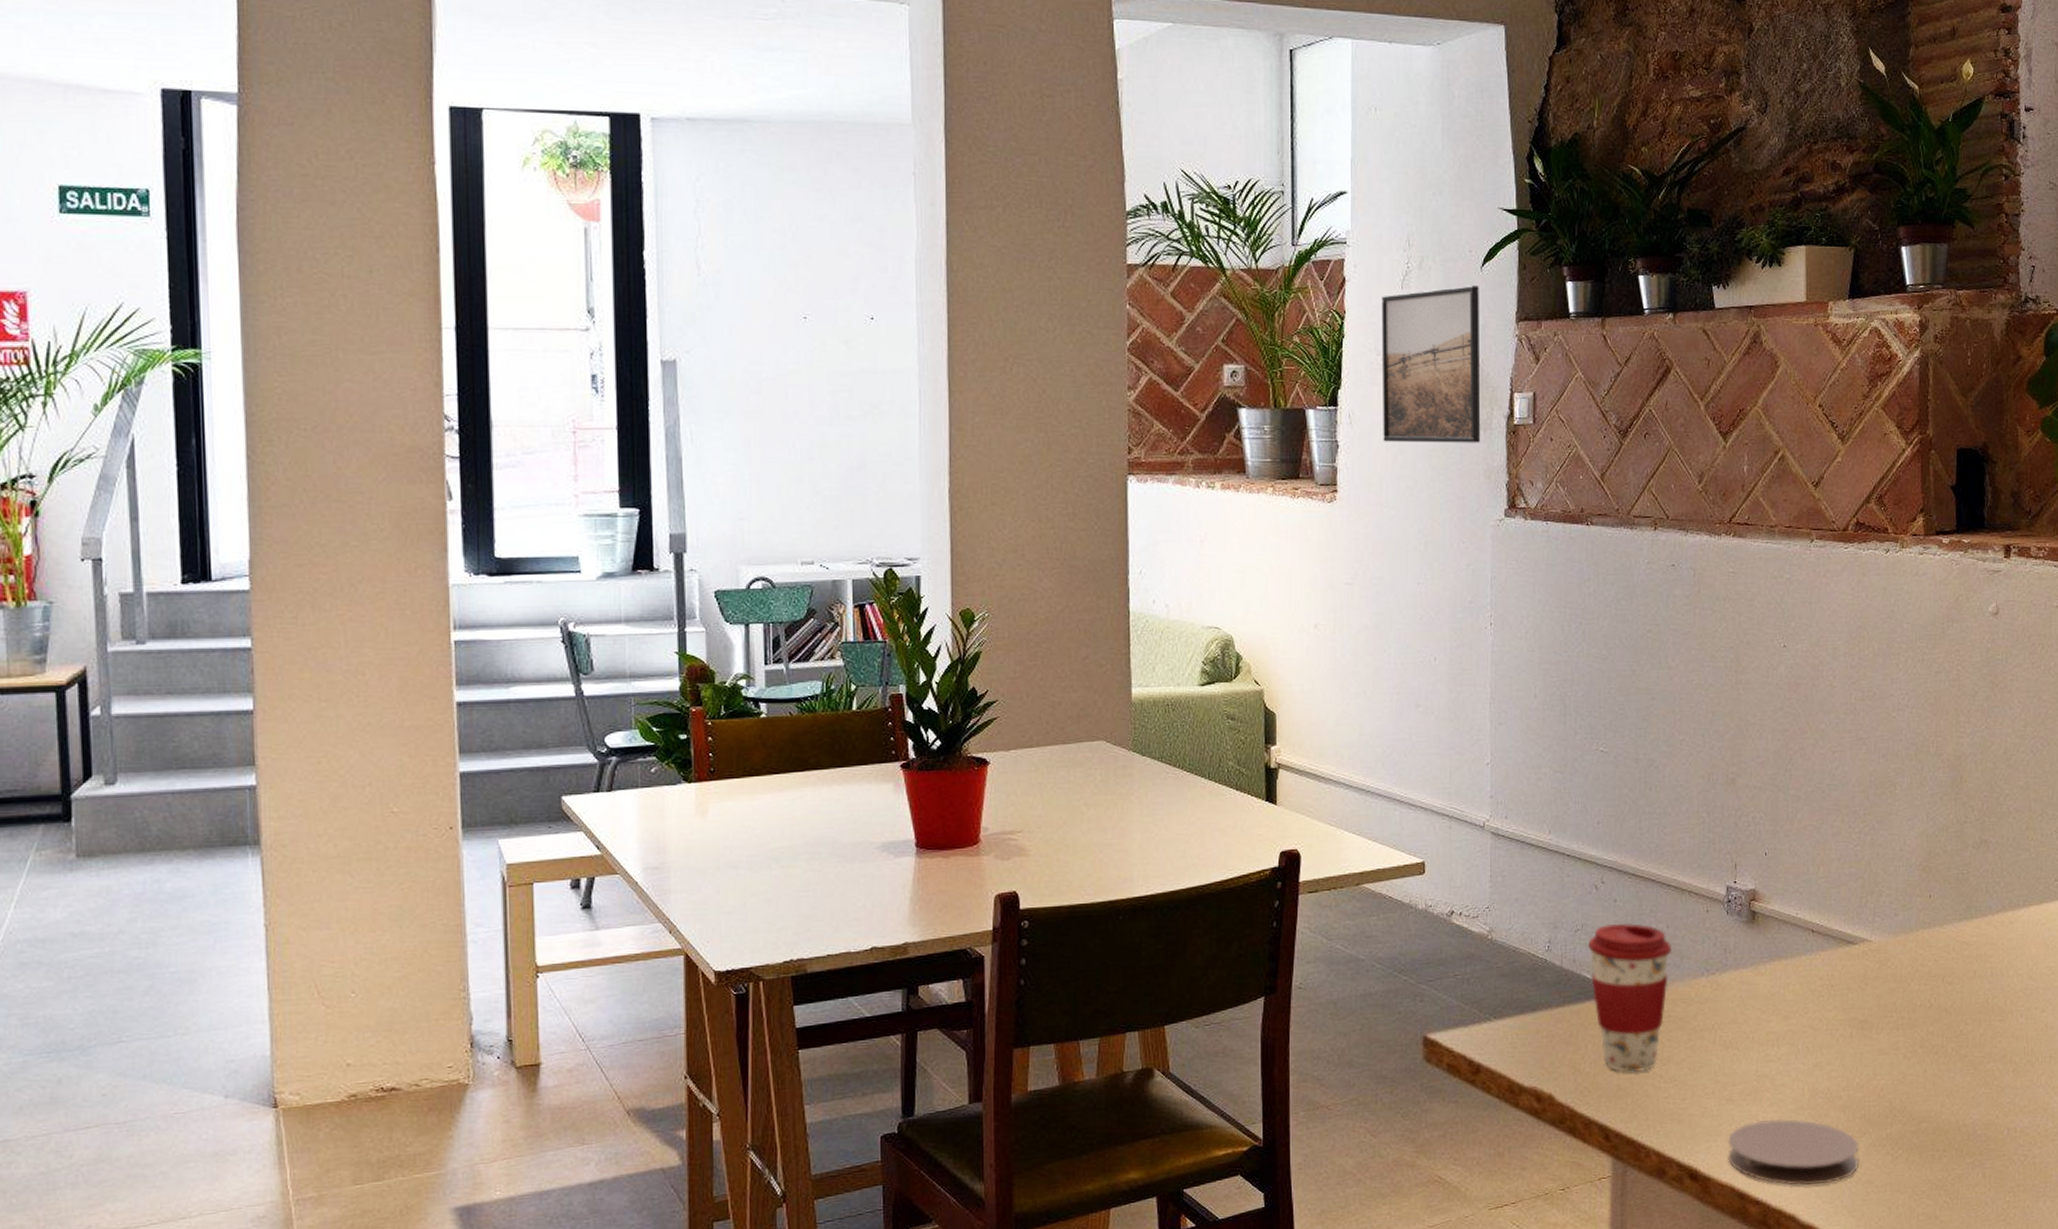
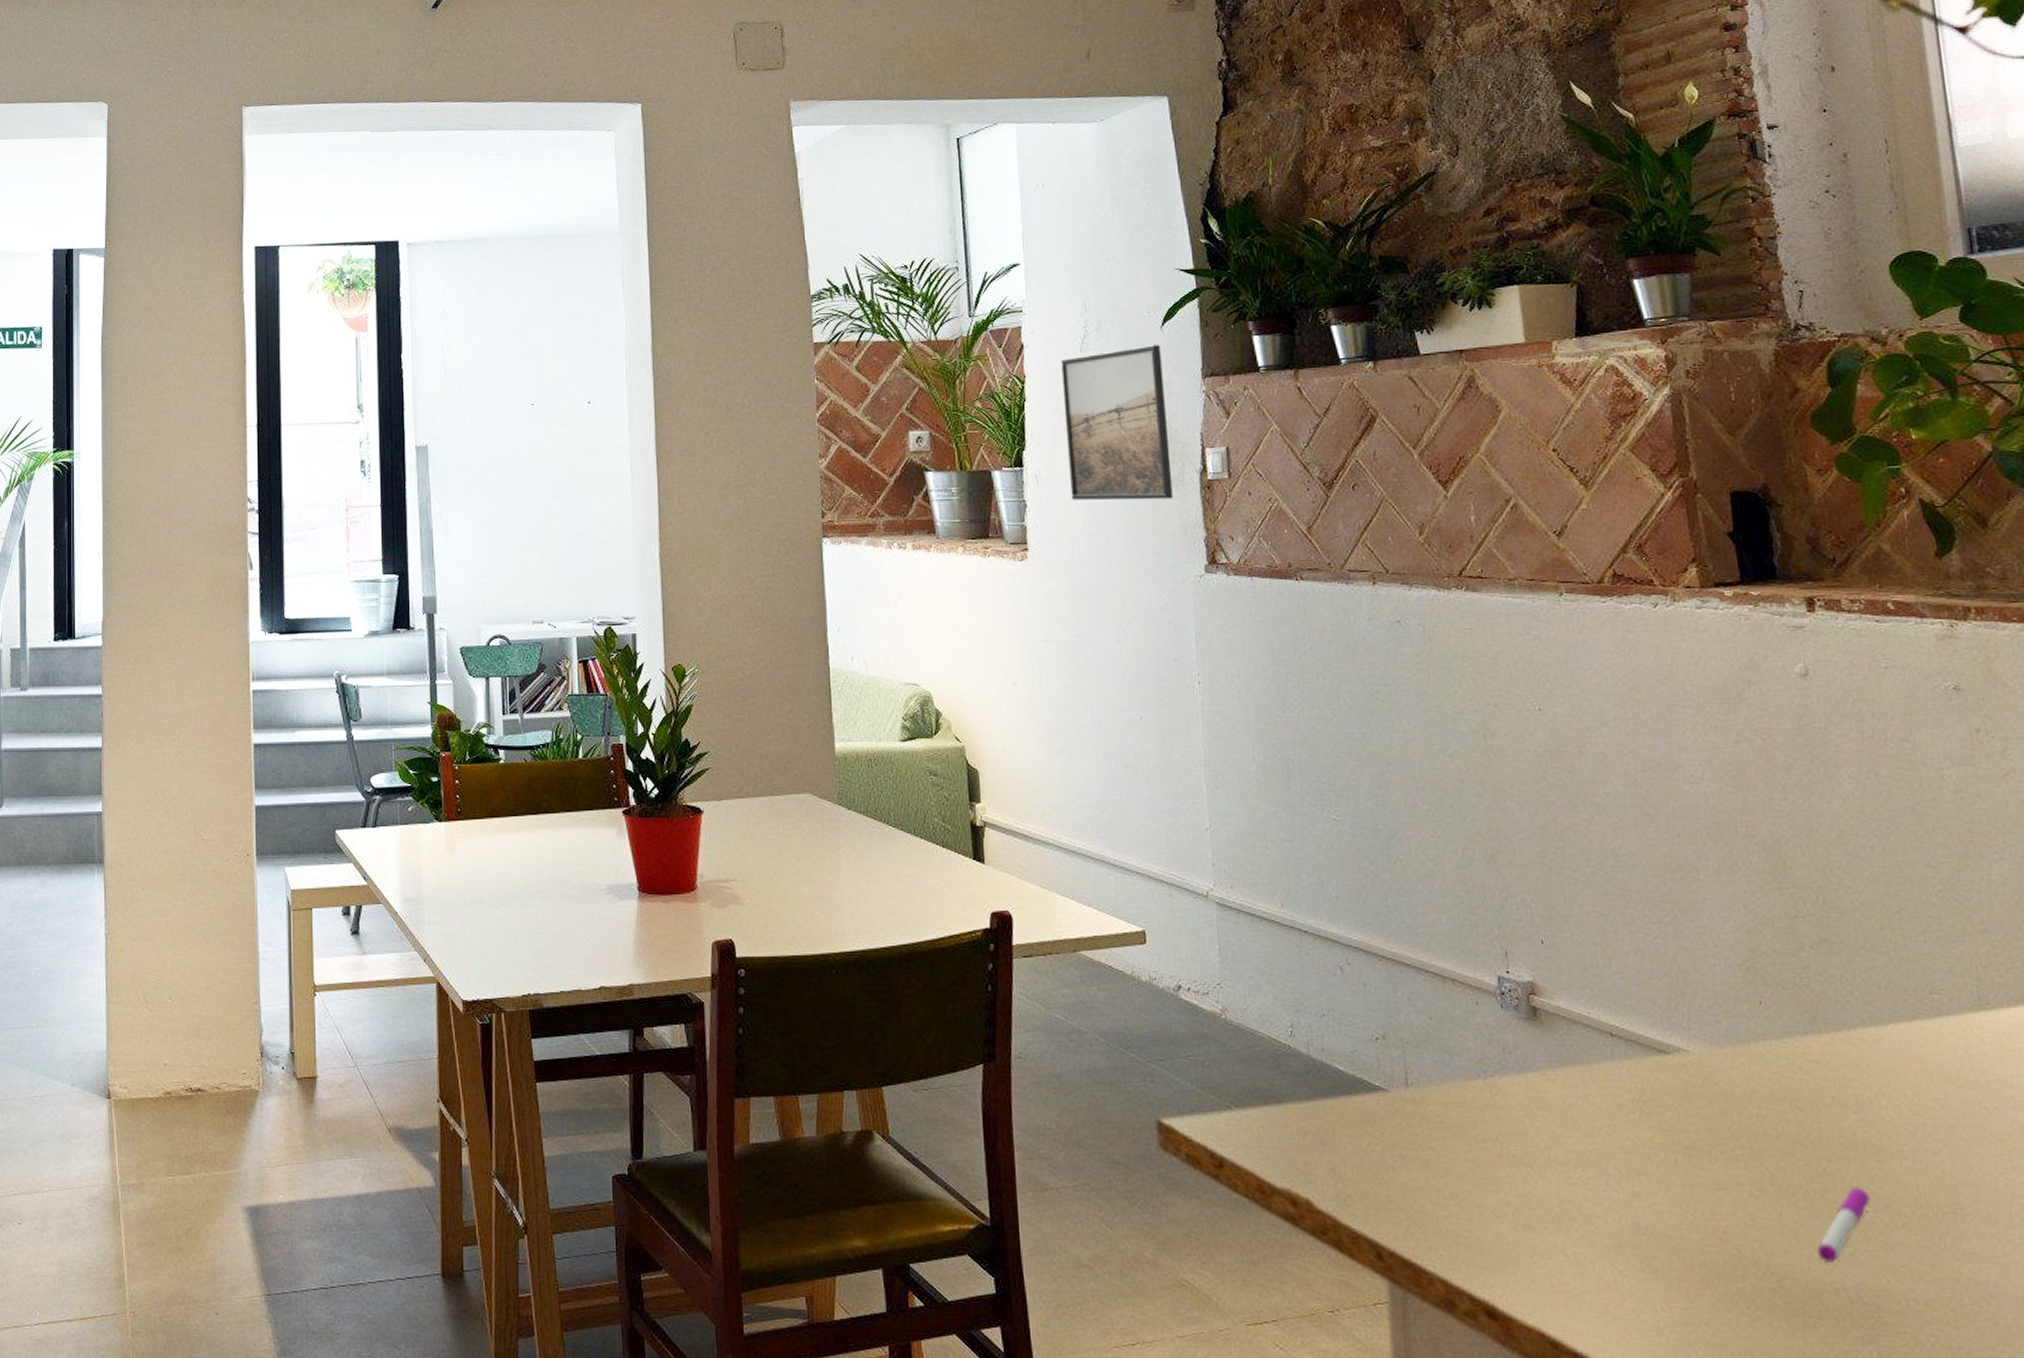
coffee cup: present [1588,922,1673,1073] -> none [1337,1010,1439,1184]
coaster: present [1728,1118,1859,1186] -> none [1529,1255,1705,1341]
pen: none [1948,1043,1992,1106] -> present [1817,1187,1871,1262]

